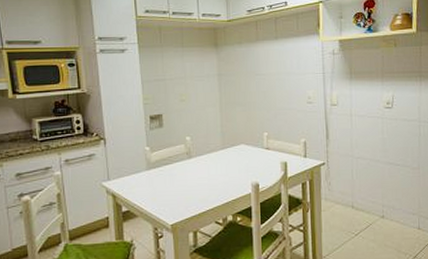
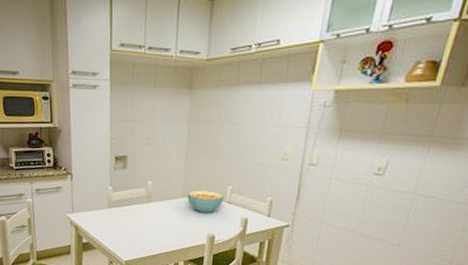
cereal bowl: none [226,139,262,163] -> present [187,190,224,214]

